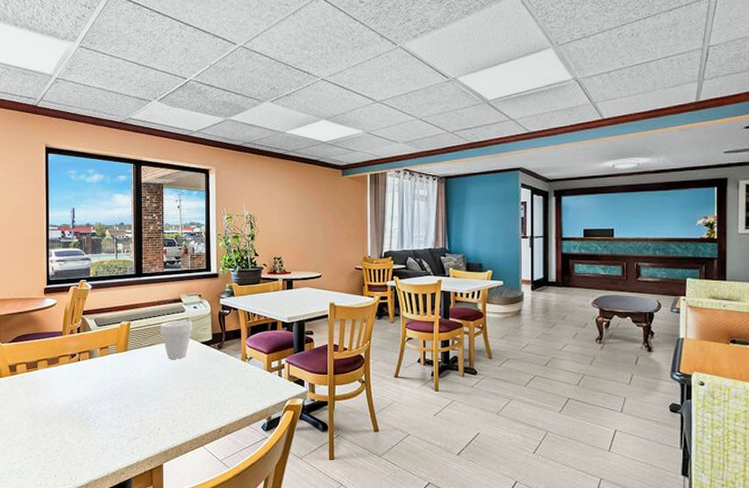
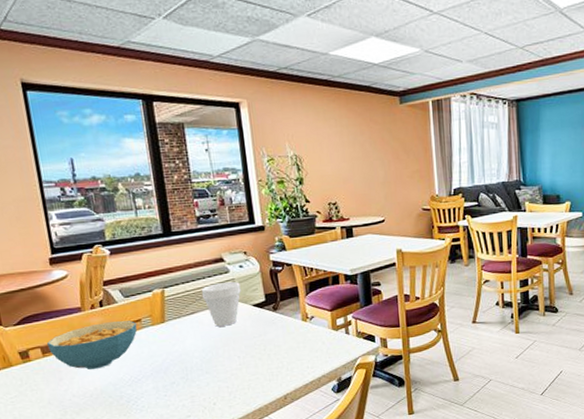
cereal bowl: none [32,346,104,386] -> present [47,320,138,370]

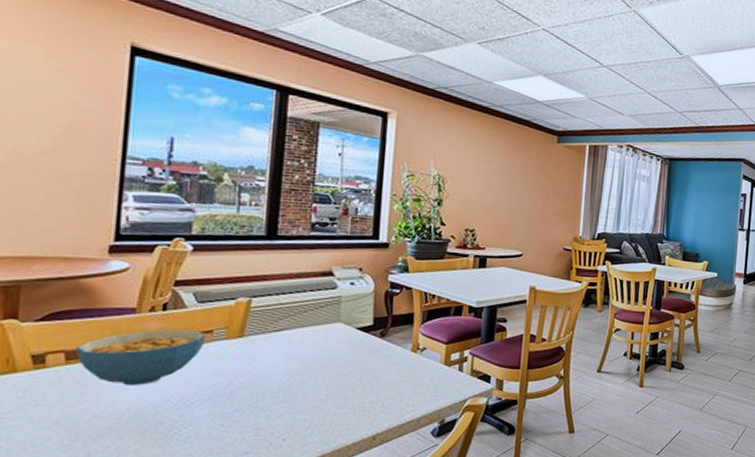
cup: present [201,281,241,327] -> none [297,298,347,349]

